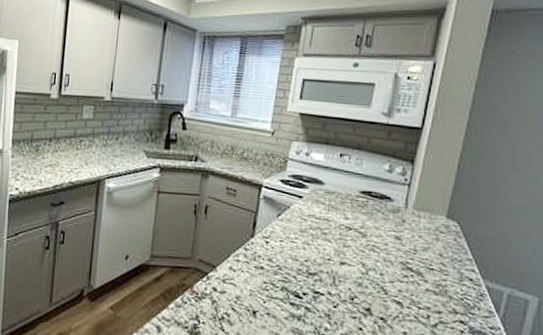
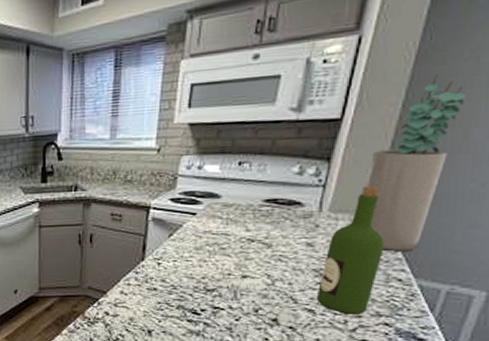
wine bottle: none [404,189,458,310] -> present [317,185,384,314]
vase: none [442,102,512,254] -> present [366,74,465,252]

